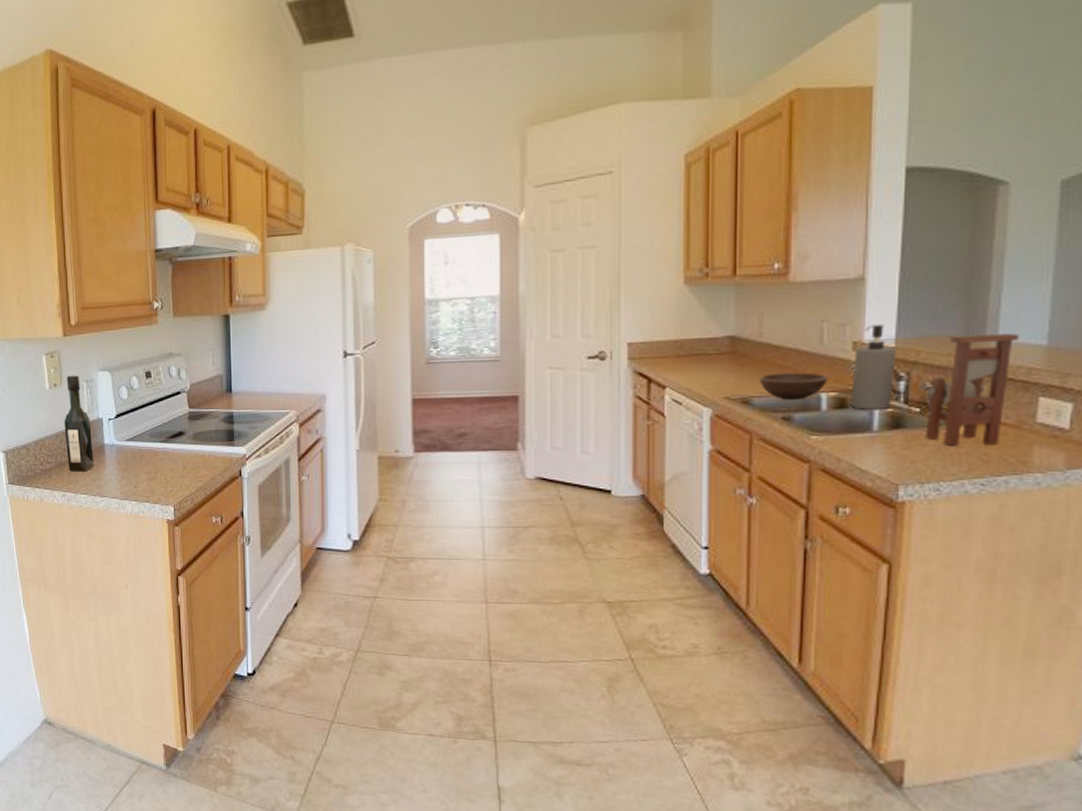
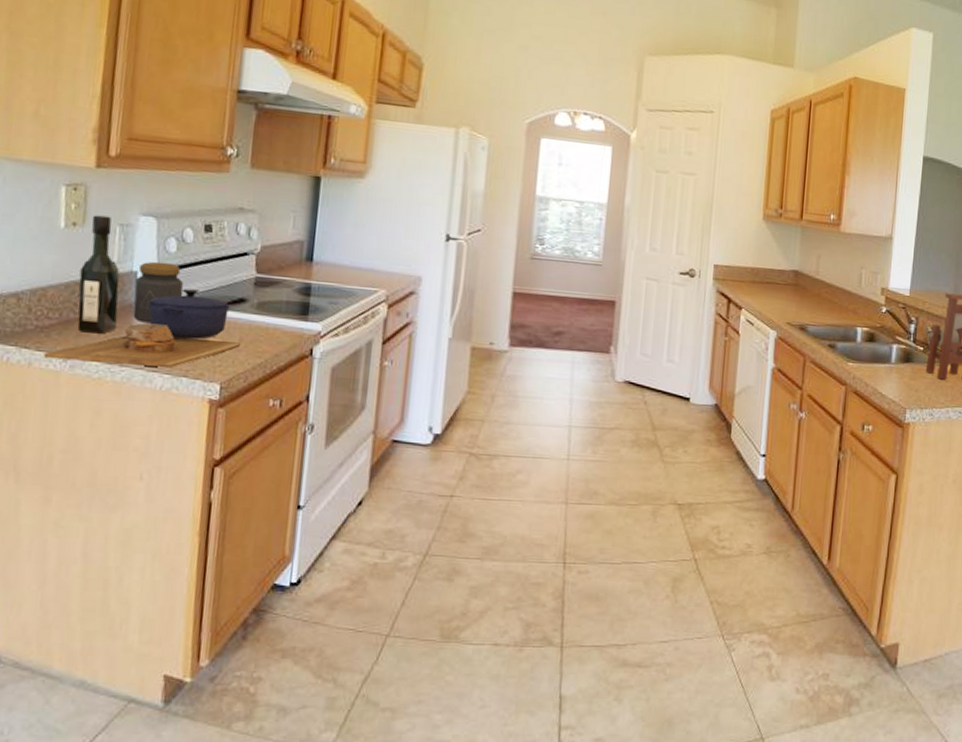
cutting board: none [49,460,184,496] -> present [43,323,240,369]
jar: none [102,408,137,460] -> present [133,261,184,323]
cooking pot: none [113,427,172,470] -> present [148,288,229,340]
bowl: present [759,372,829,400] -> none [814,306,864,331]
soap dispenser: present [850,324,897,410] -> none [877,276,910,346]

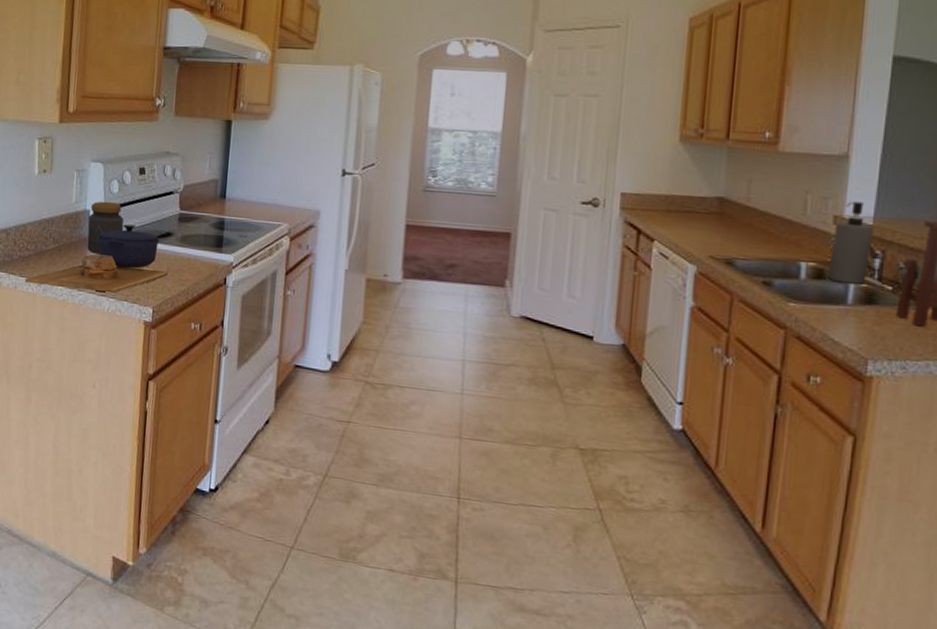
bottle: present [77,215,119,334] -> none [47,163,77,263]
soap dispenser: none [877,276,910,346] -> present [828,201,874,284]

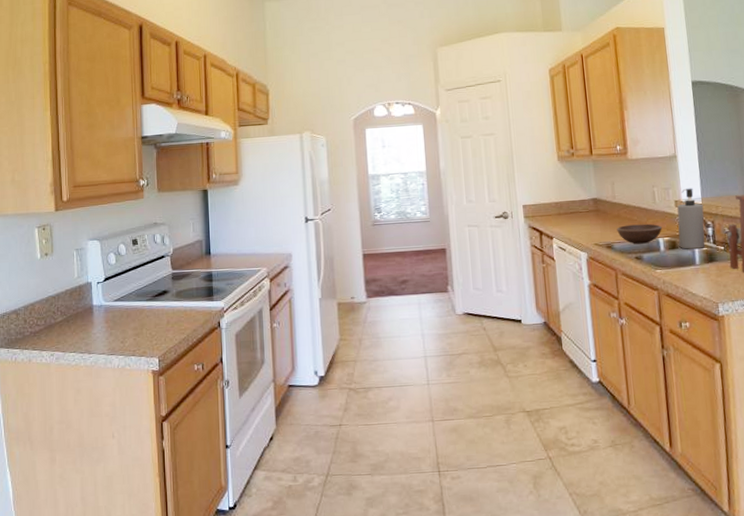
cutting board: present [24,254,168,294] -> none [38,318,168,355]
jar: present [87,201,124,254] -> none [91,272,124,319]
cooking pot: present [98,223,159,269] -> none [101,288,157,327]
bowl: none [743,238,810,266] -> present [617,223,663,244]

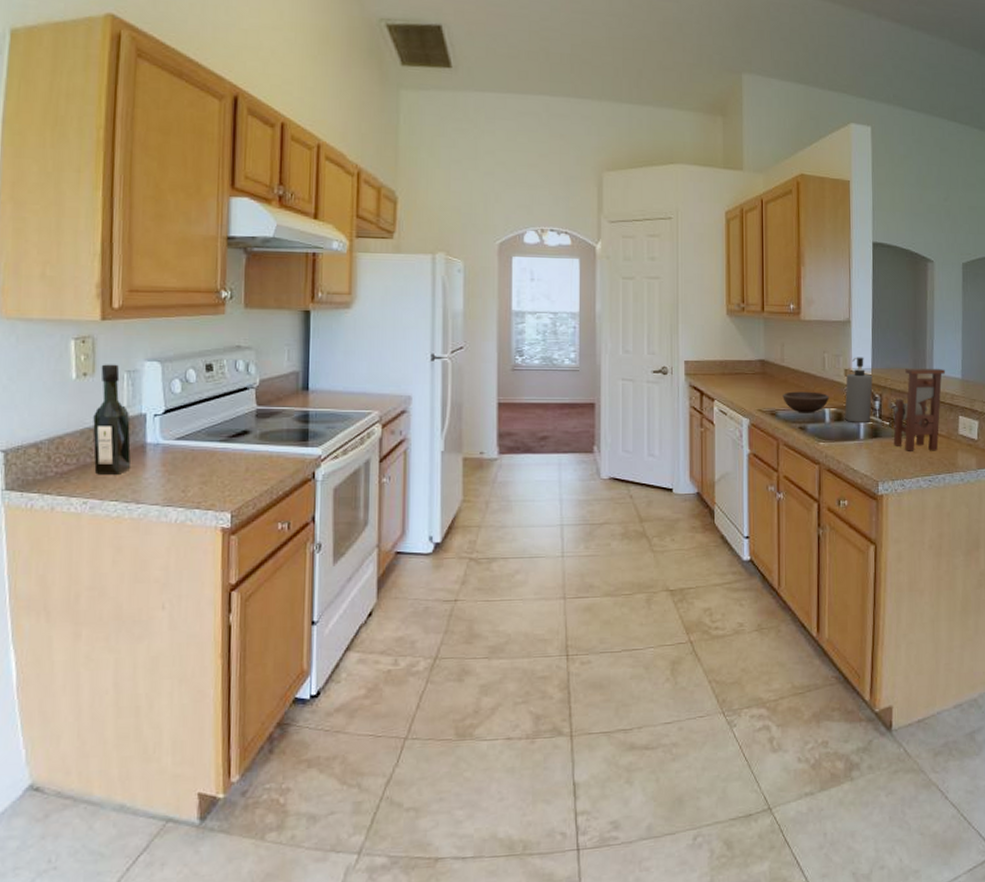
bottle: none [54,245,82,332] -> present [93,364,131,475]

